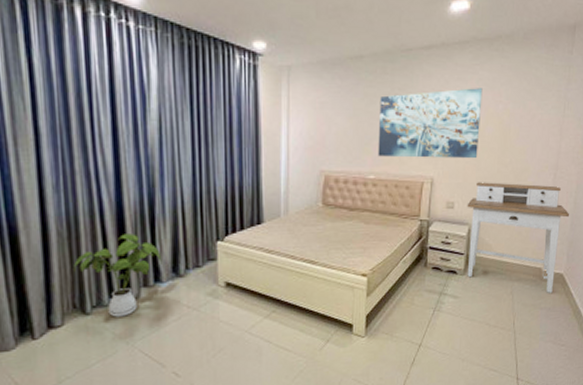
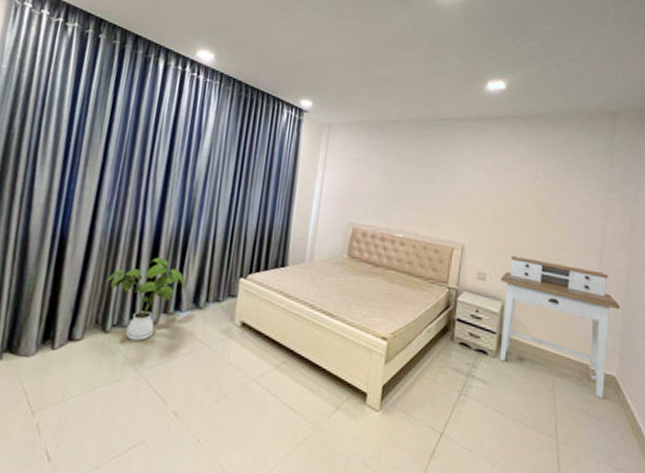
wall art: present [378,88,483,159] -> none [407,158,519,231]

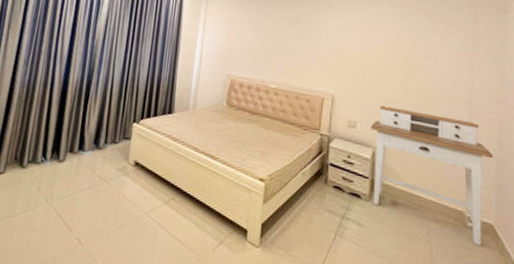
house plant: present [105,257,186,341] -> none [22,104,88,176]

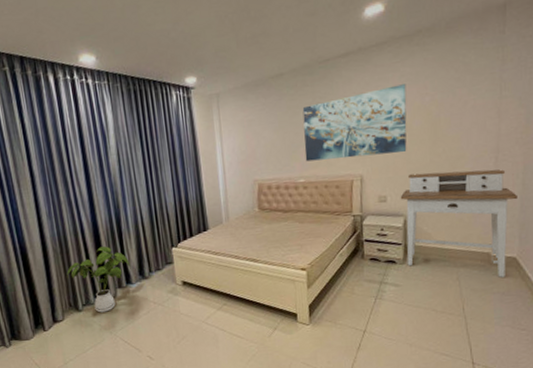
house plant: none [22,104,88,176] -> present [66,246,131,313]
wall art: none [280,18,383,83] -> present [302,84,407,162]

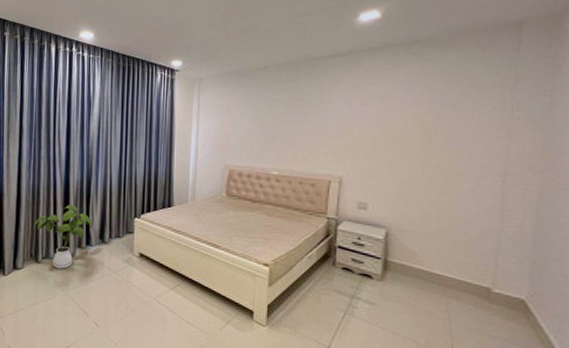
wall art: present [302,84,407,162] -> none [281,91,399,161]
desk: present [400,169,517,277] -> none [383,184,529,321]

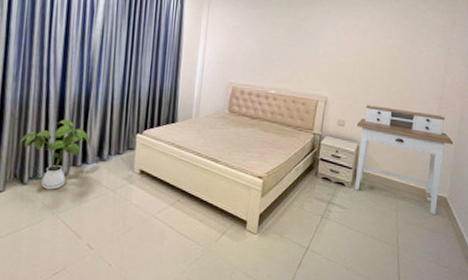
desk: none [383,184,529,321] -> present [354,105,453,214]

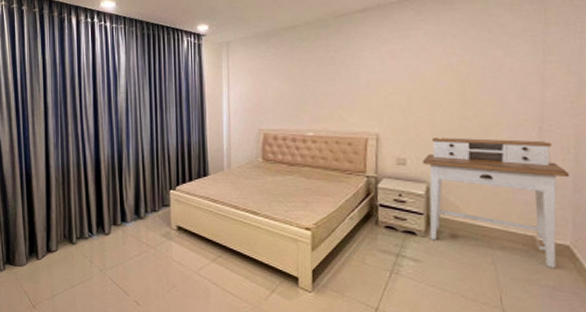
house plant: present [19,120,90,190] -> none [65,181,127,248]

